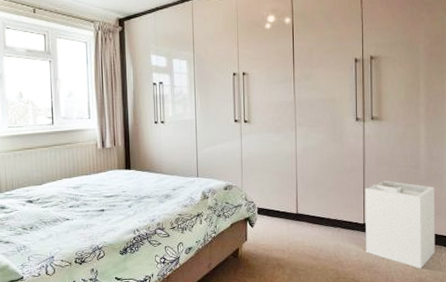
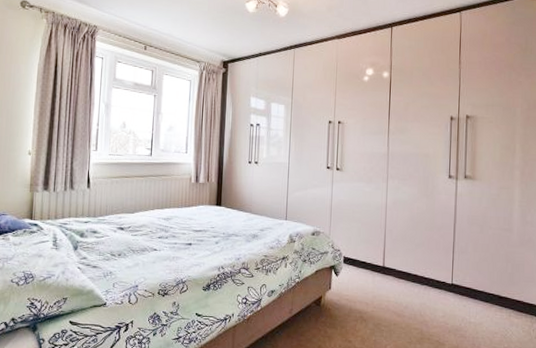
laundry hamper: present [364,180,435,269] -> none [453,241,528,338]

